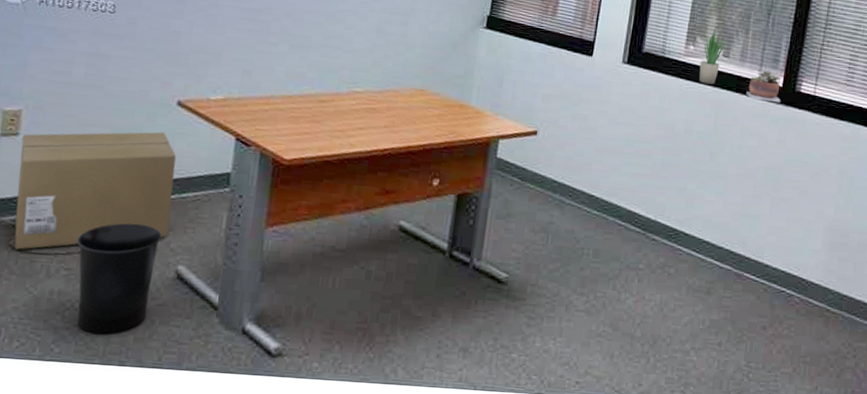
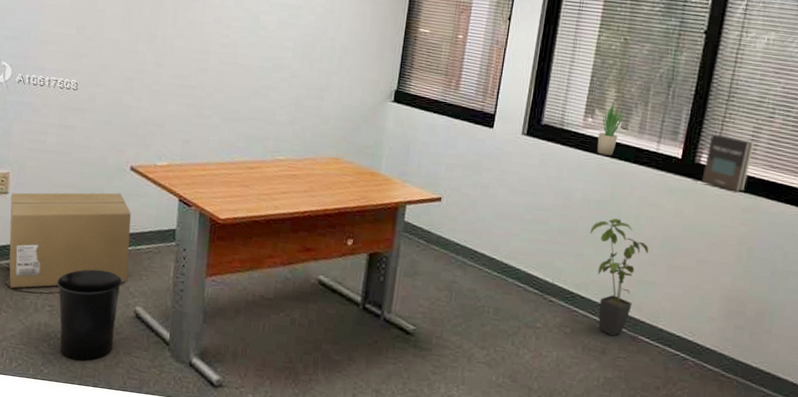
house plant: none [693,149,753,275] -> present [590,218,649,336]
succulent plant: present [746,69,781,103] -> none [644,141,680,175]
books: none [802,61,852,121] -> present [701,134,755,193]

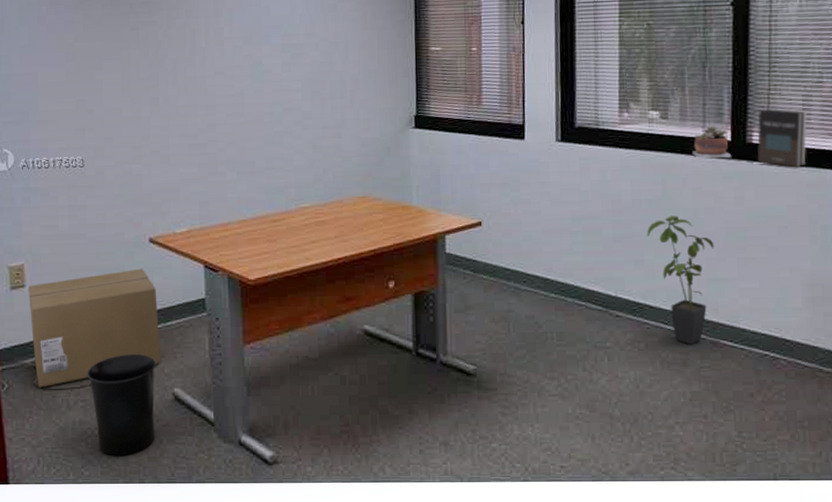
potted plant: present [597,102,626,156] -> none [637,92,663,150]
succulent plant: none [644,141,680,175] -> present [692,125,732,159]

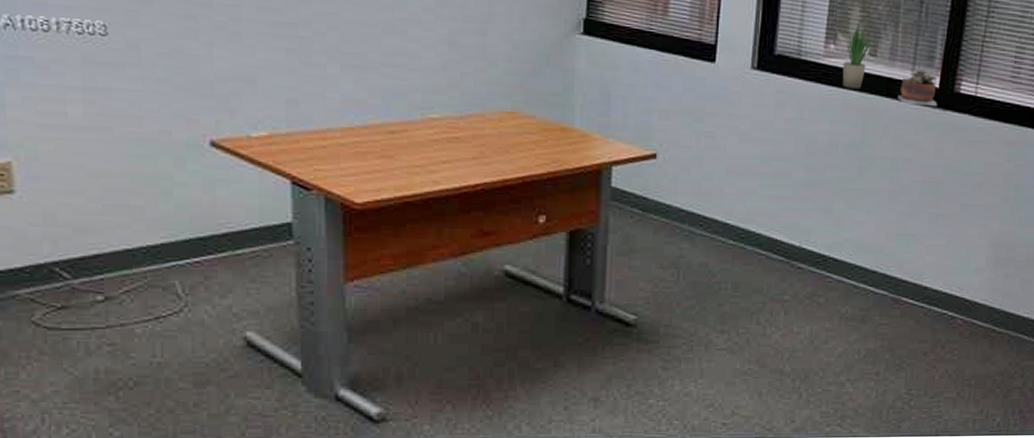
box: present [28,268,161,388] -> none [20,179,227,327]
waste bin: present [87,354,156,457] -> none [116,287,220,414]
potted plant: none [637,92,663,150] -> present [842,24,874,89]
house plant: present [647,215,714,345] -> none [840,164,908,301]
books: present [757,108,807,168] -> none [962,56,1018,124]

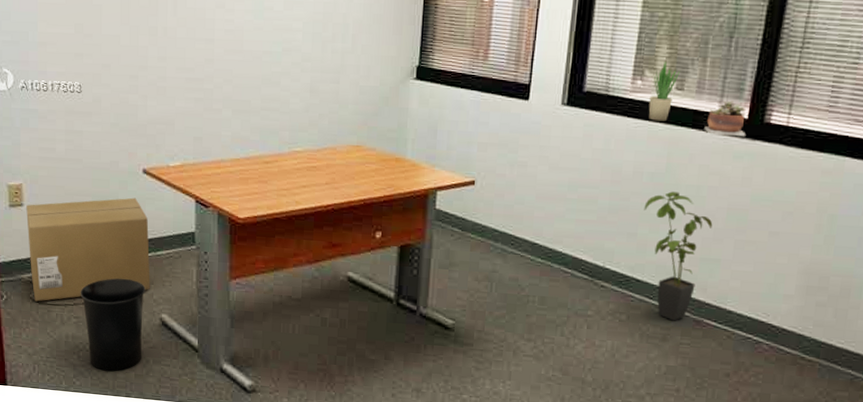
box: none [20,179,227,327] -> present [26,197,150,302]
waste bin: none [116,287,220,414] -> present [80,278,146,371]
house plant: none [840,164,908,301] -> present [644,191,713,321]

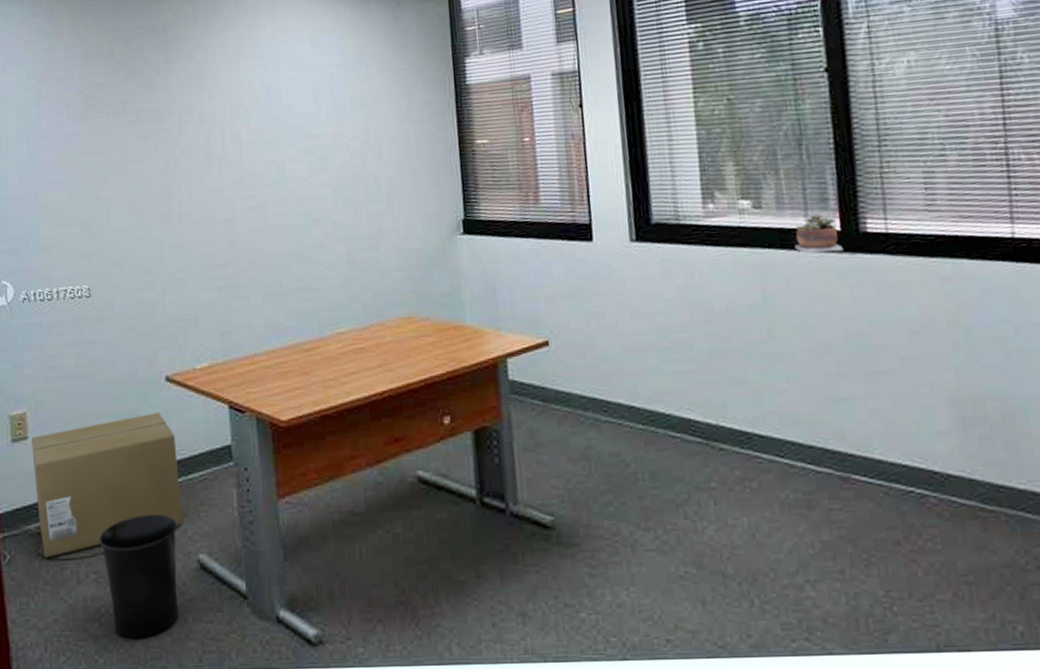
house plant: present [644,191,713,321] -> none [748,323,833,482]
potted plant: present [648,60,681,122] -> none [724,178,754,246]

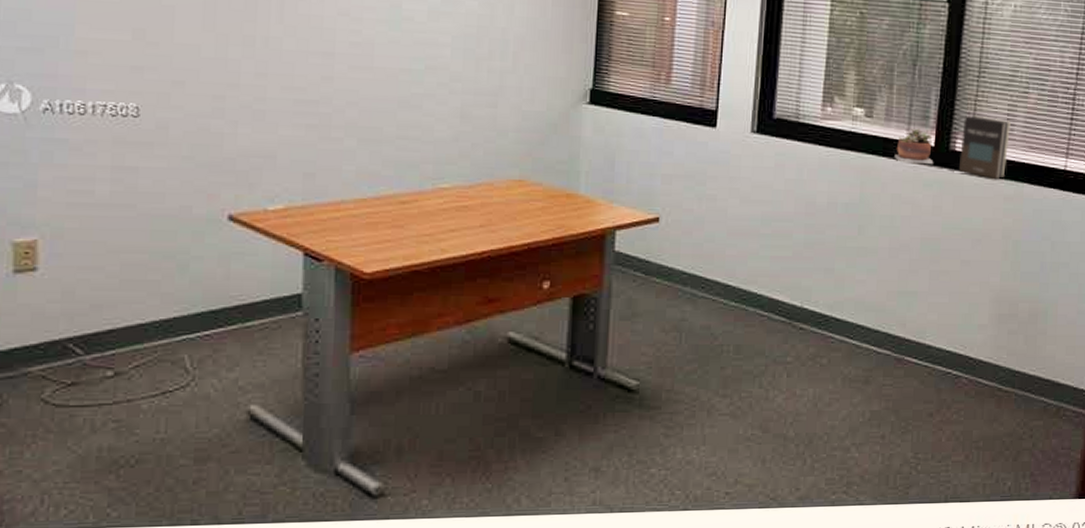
box: present [31,412,183,558] -> none [41,253,235,404]
waste bin: present [99,514,179,640] -> none [124,361,227,492]
books: none [871,189,935,259] -> present [958,115,1011,180]

